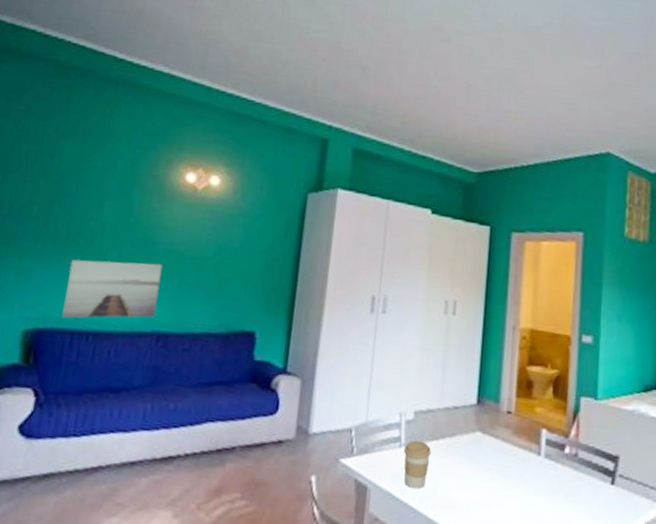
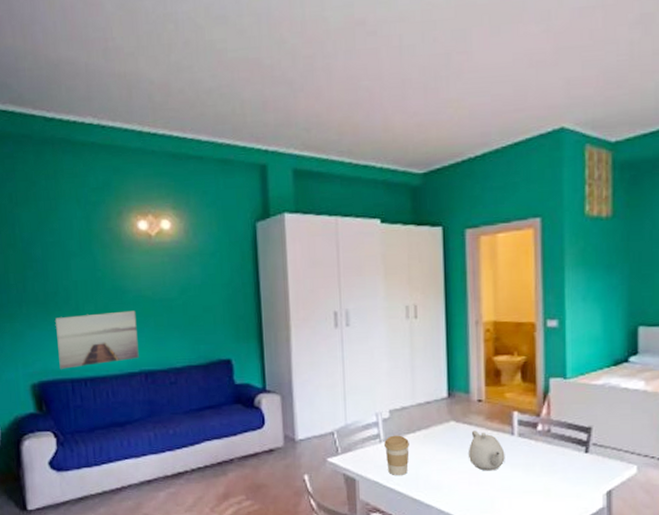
teapot: none [492,445,530,494] -> present [469,430,505,471]

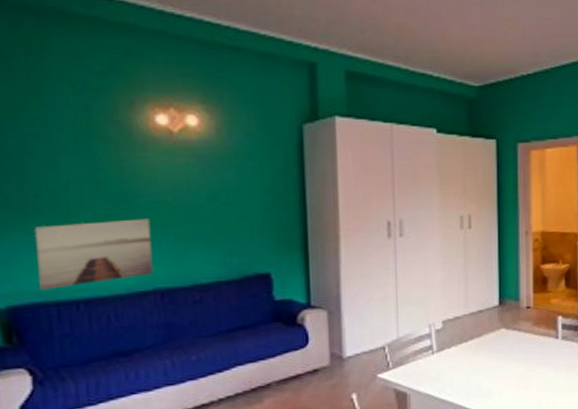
coffee cup: present [384,435,410,476] -> none [437,345,462,387]
teapot: present [469,430,505,471] -> none [518,336,550,375]

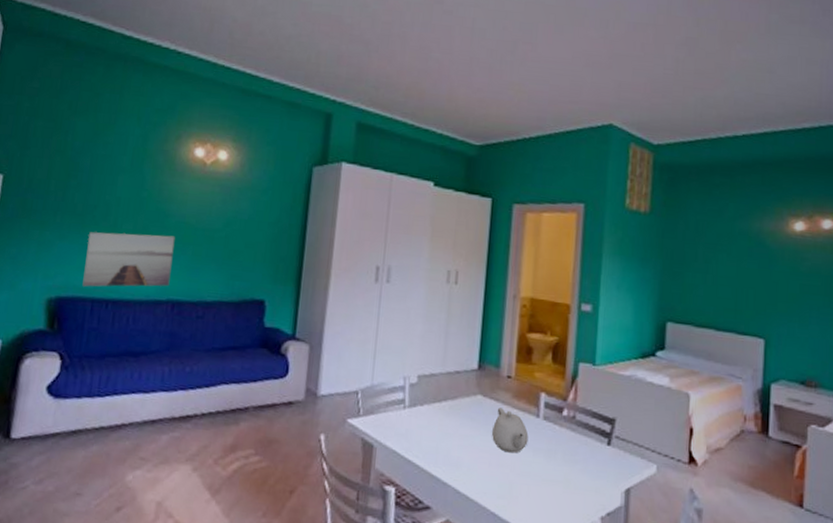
teapot: none [518,336,550,375] -> present [492,408,529,453]

